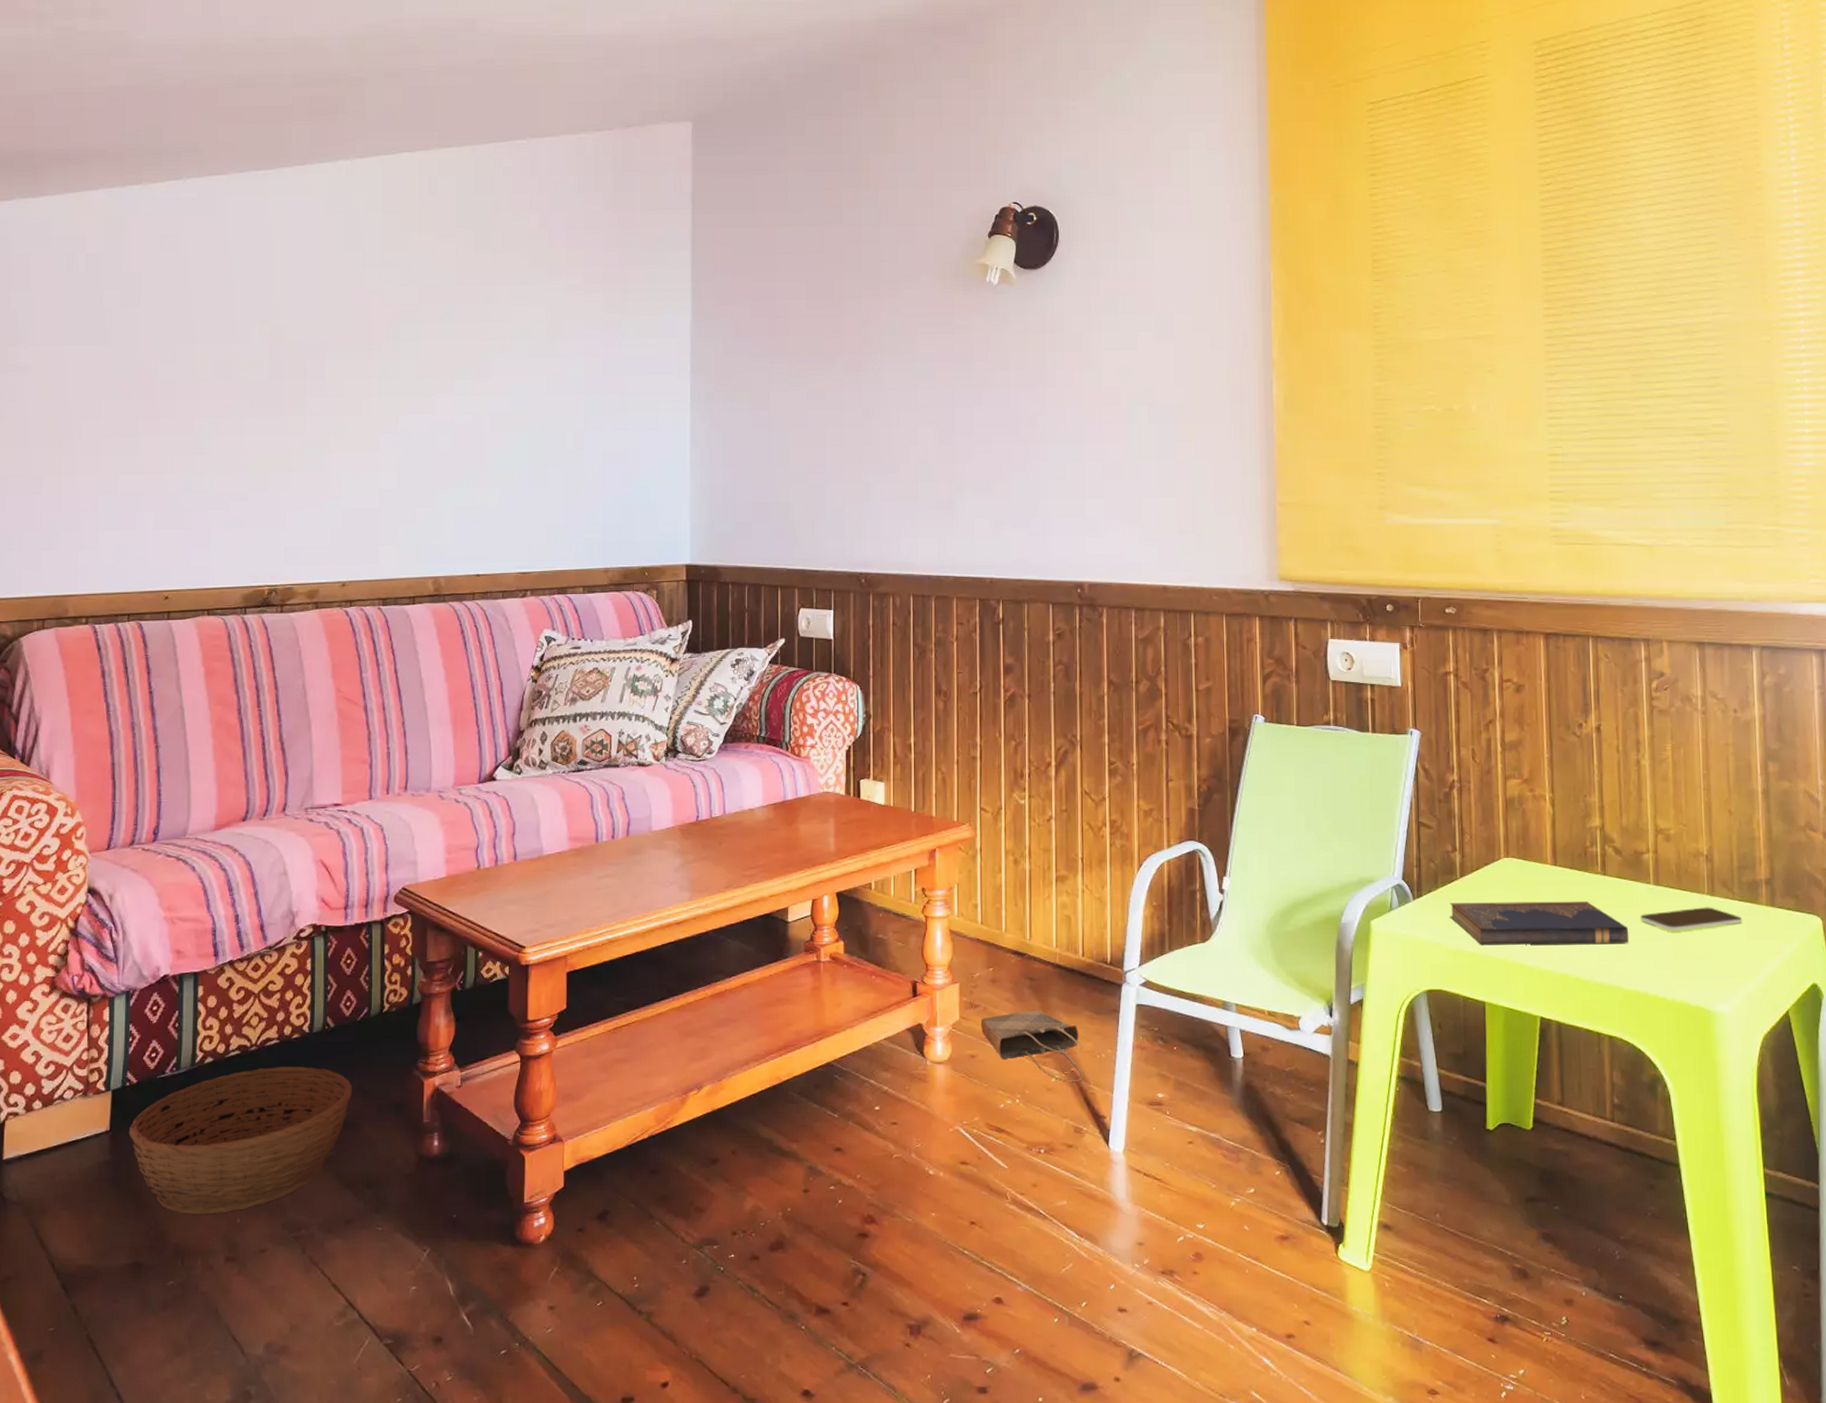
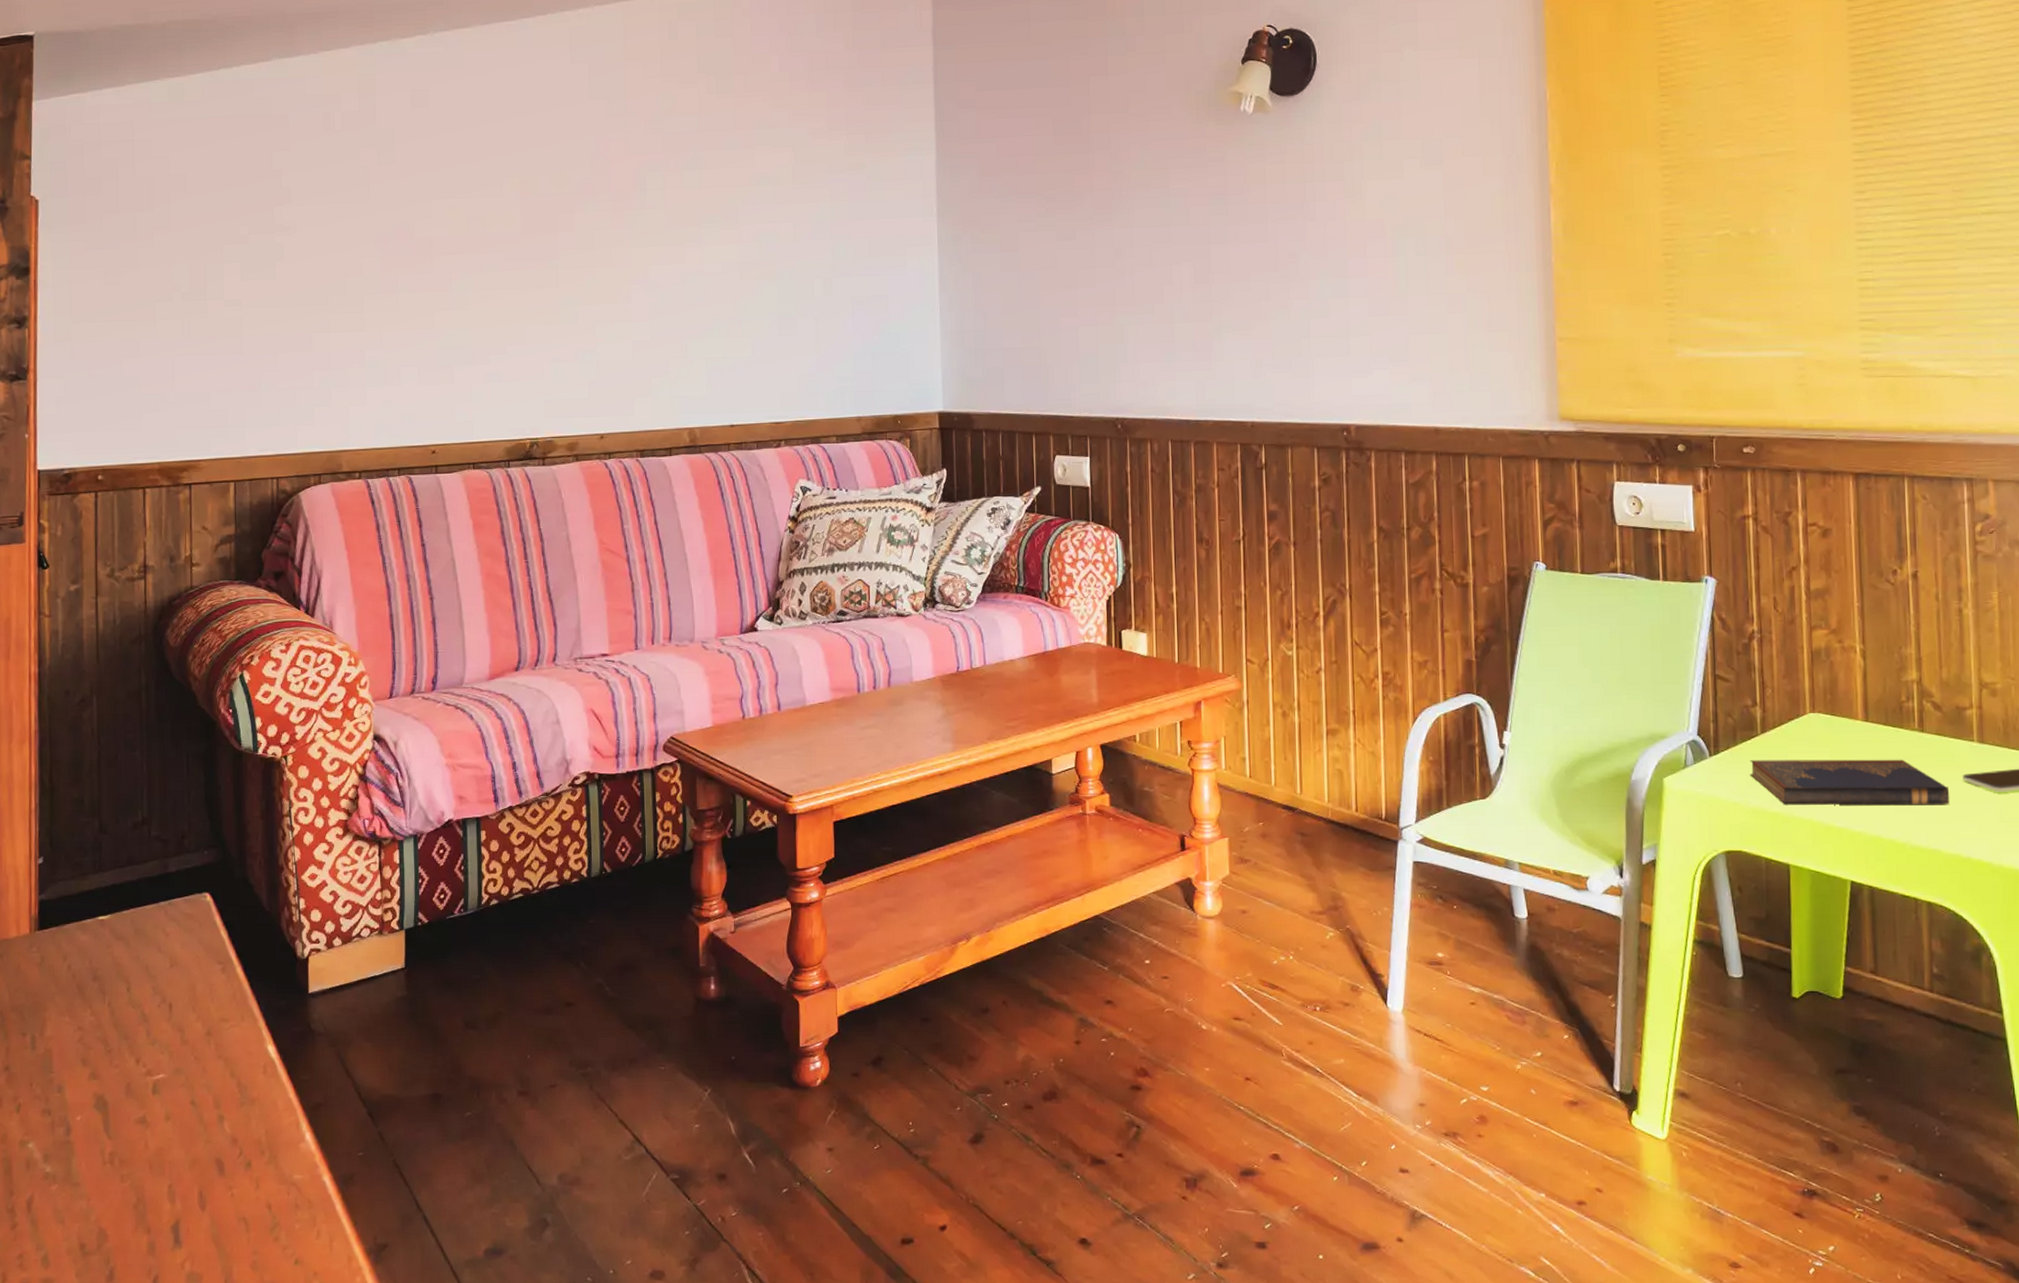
basket: present [128,1066,353,1215] -> none [422,910,631,1051]
tote bag: present [981,1010,1084,1082] -> none [1252,865,1359,939]

